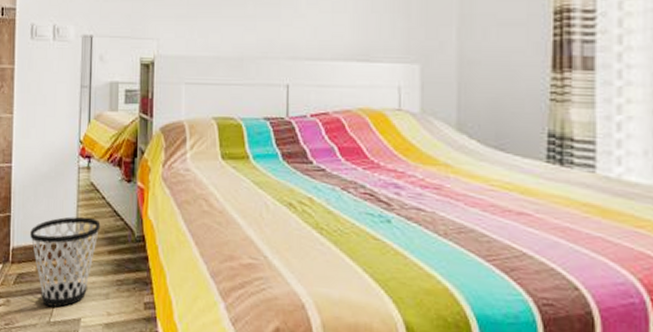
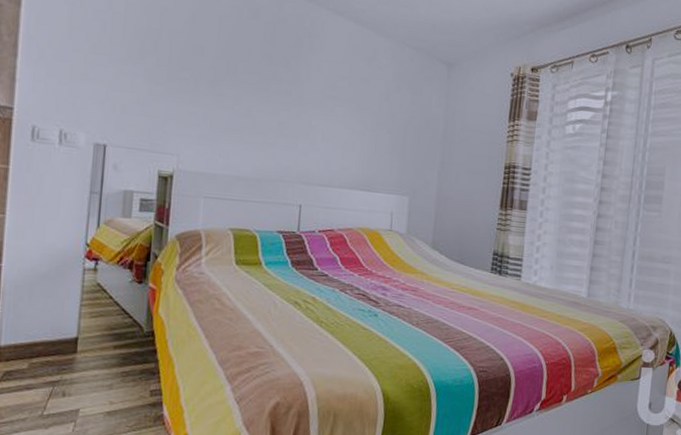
wastebasket: present [30,216,101,308] -> none [22,315,107,401]

